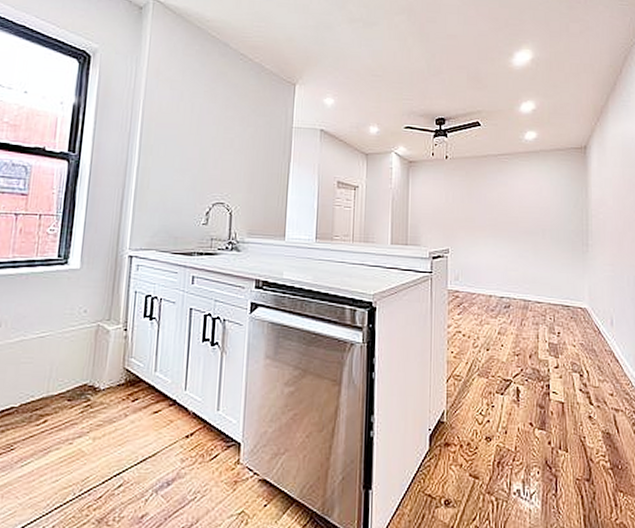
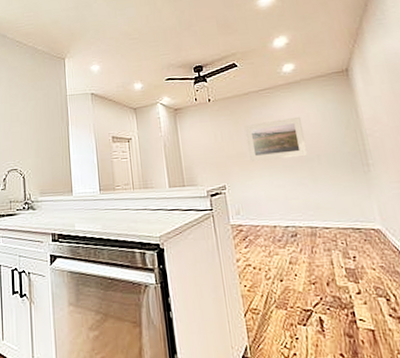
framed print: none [477,187,534,229] -> present [244,116,308,161]

